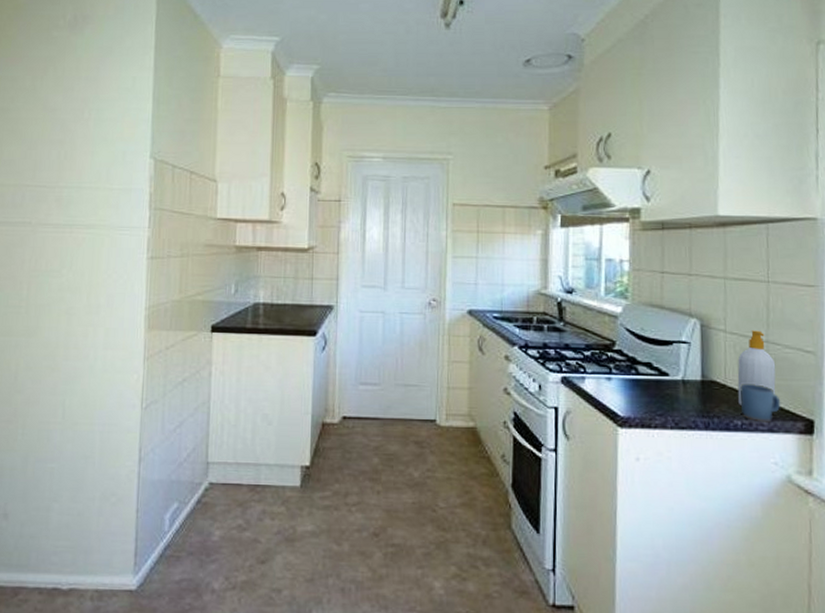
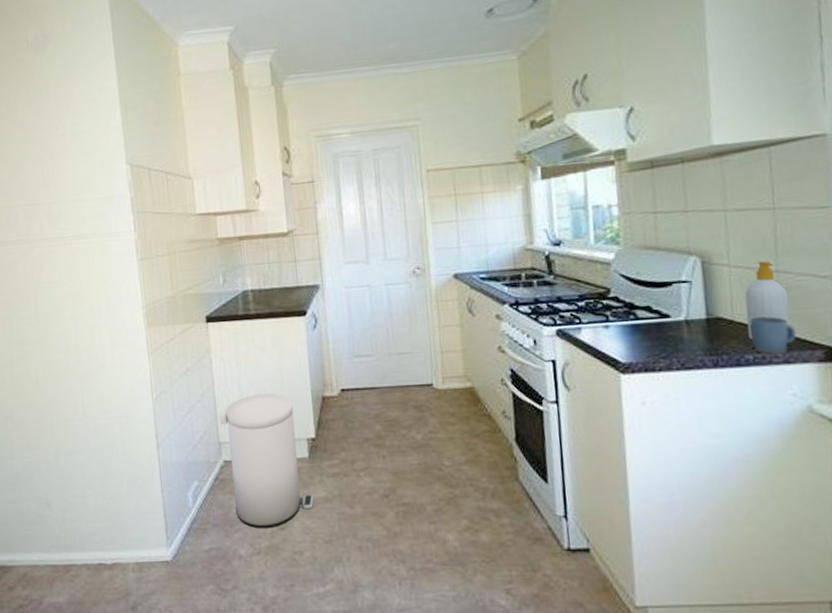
pedal bin: none [212,413,301,561] -> present [220,393,314,529]

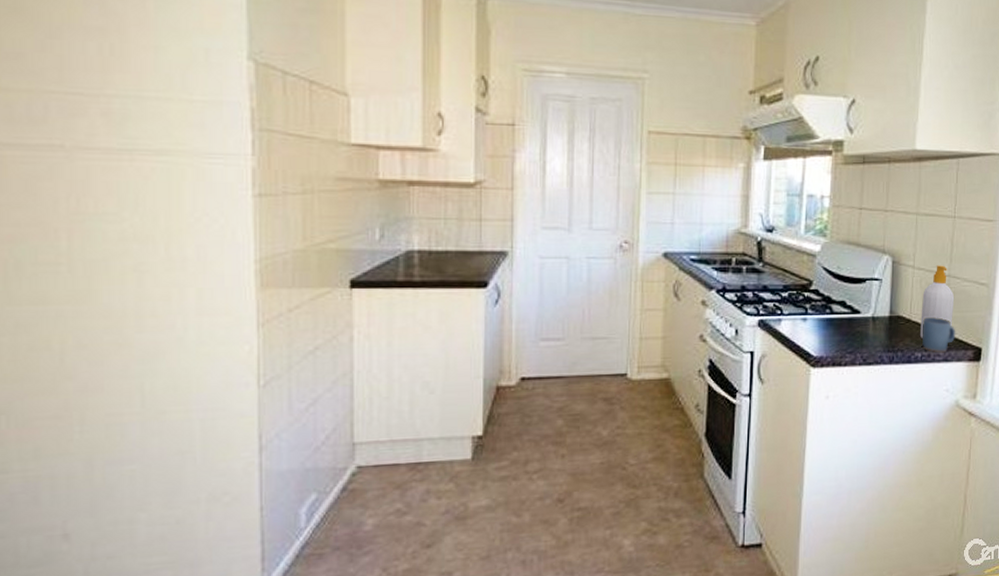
pedal bin: present [220,393,314,529] -> none [358,381,473,549]

